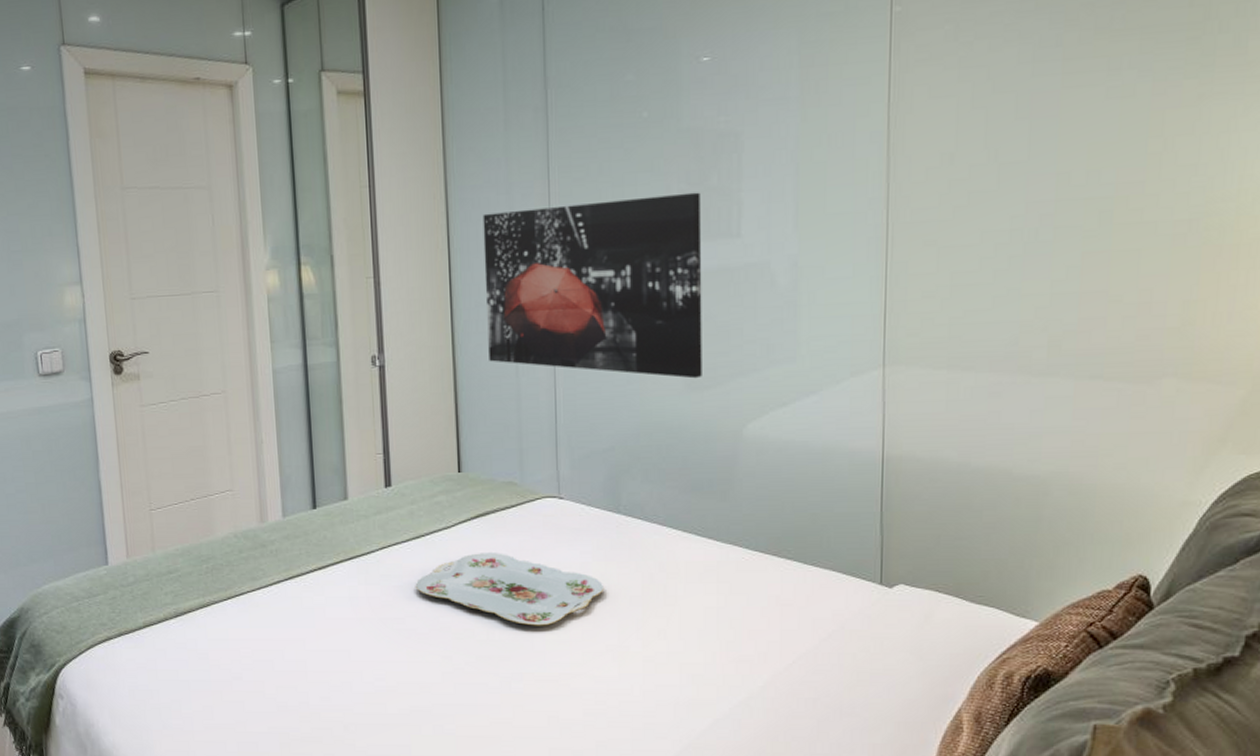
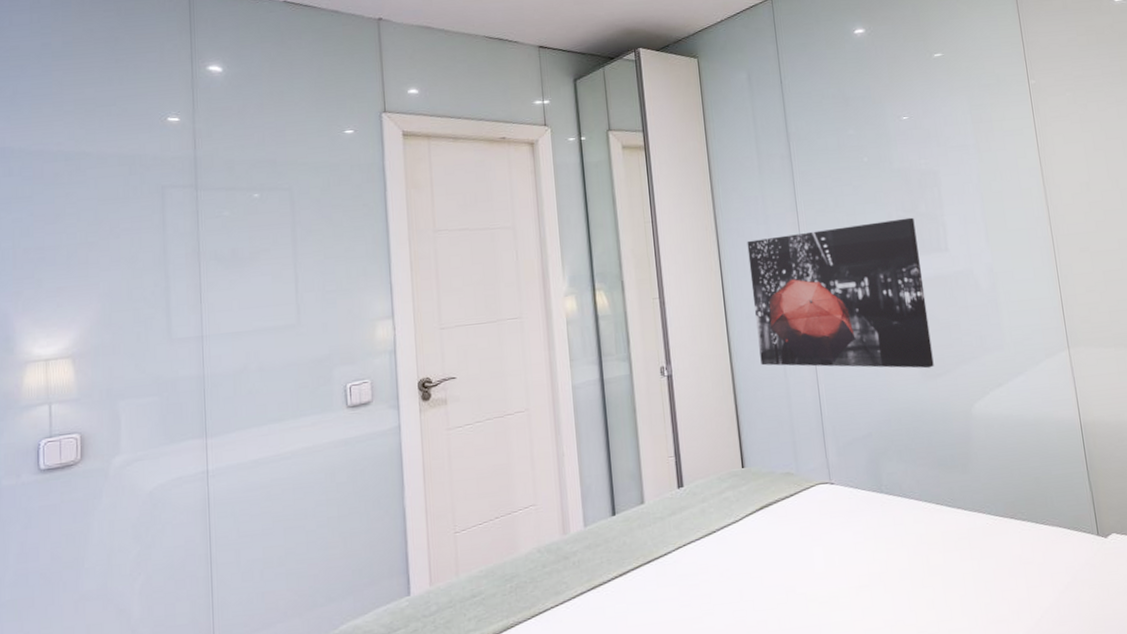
serving tray: present [415,553,605,626] -> none [710,541,878,610]

